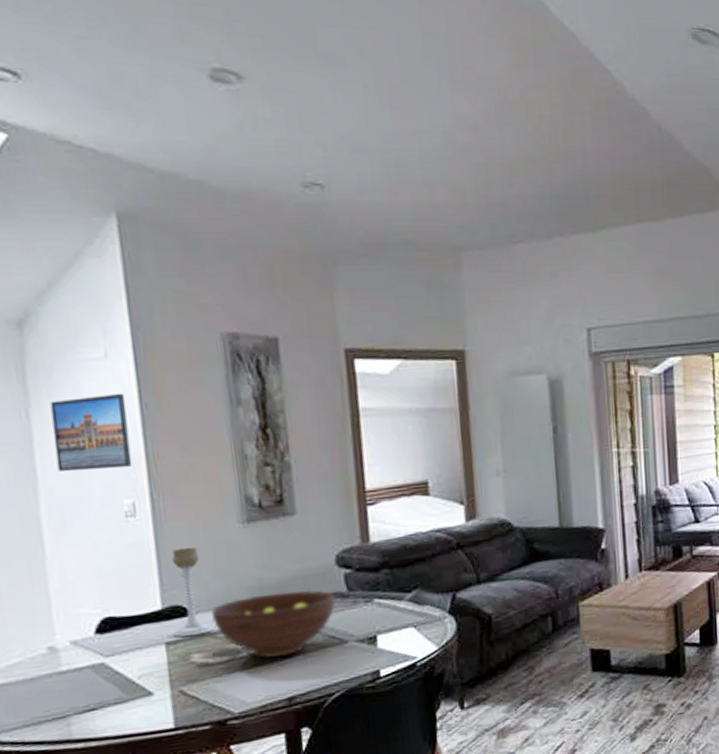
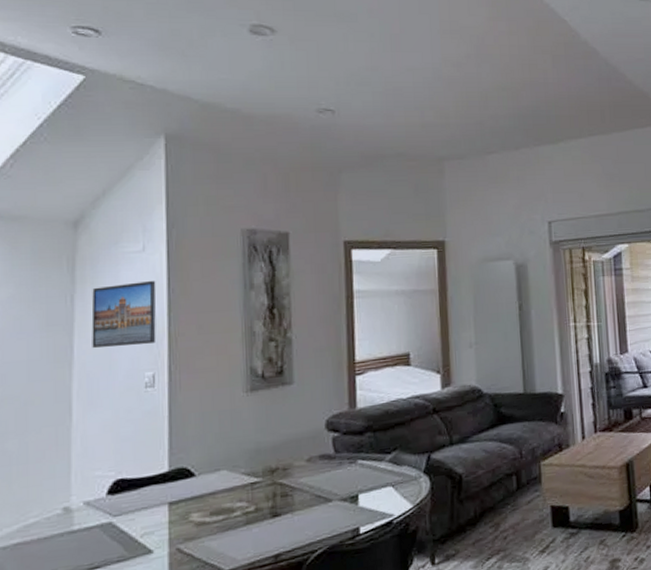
candle holder: present [172,547,214,637] -> none [175,414,213,497]
fruit bowl: present [211,589,336,658] -> none [211,452,323,517]

